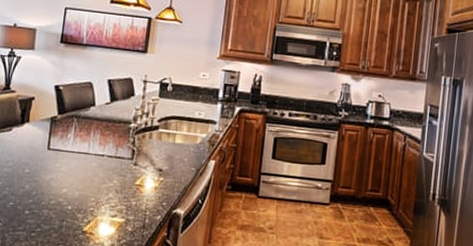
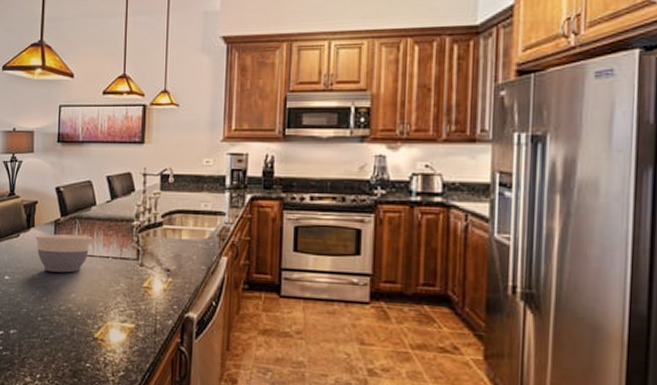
bowl: none [29,129,88,168] -> present [35,234,92,273]

